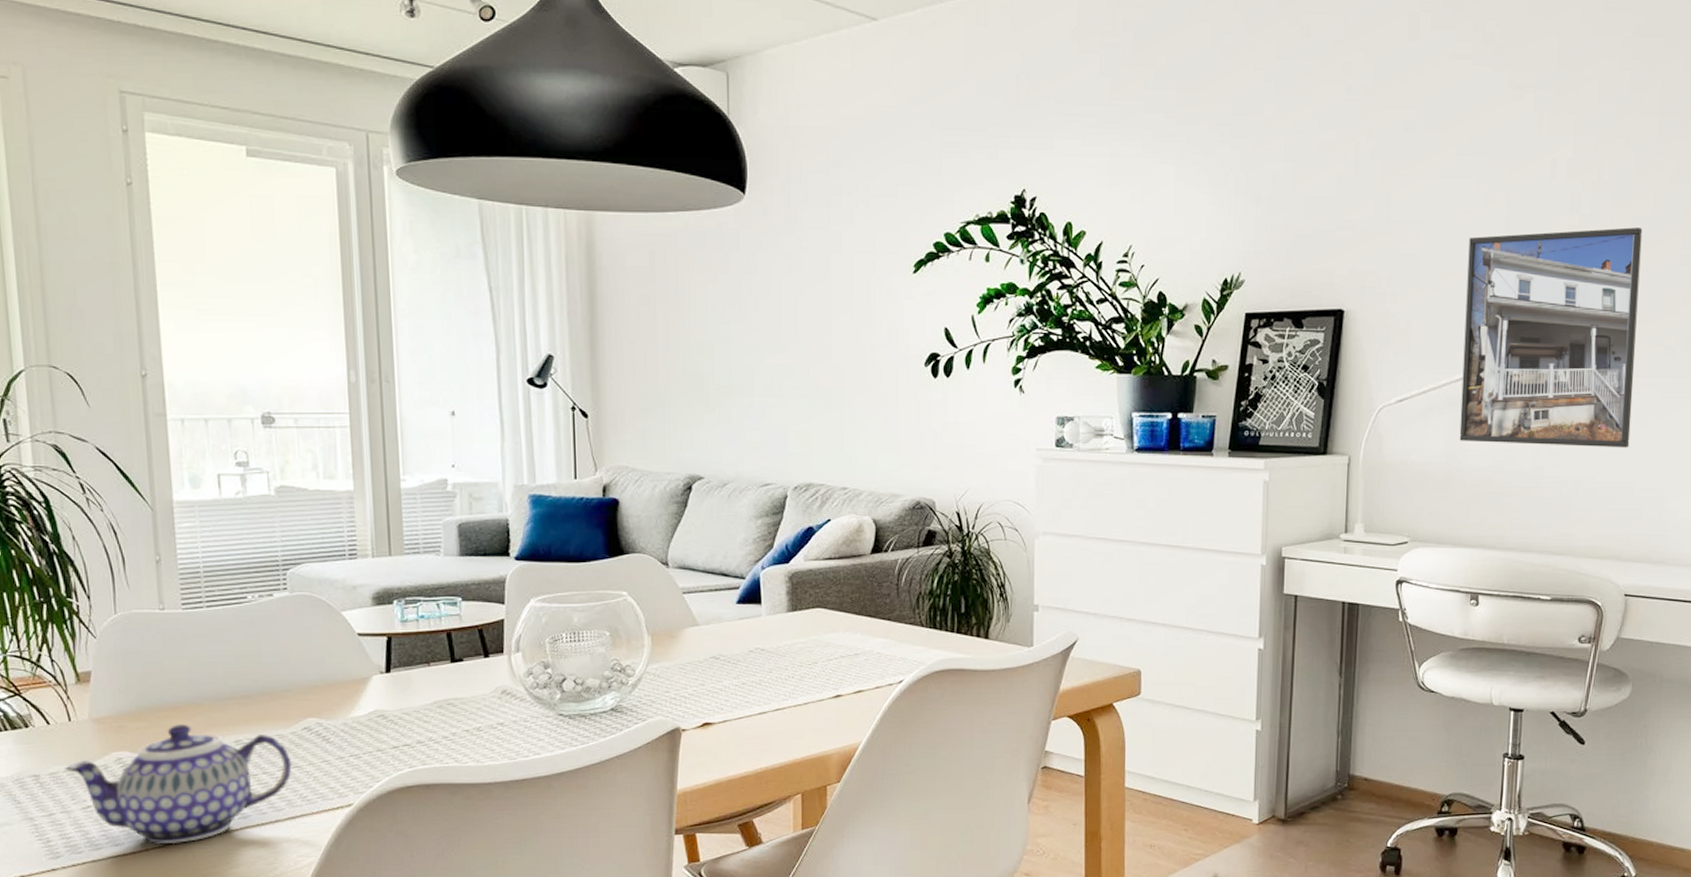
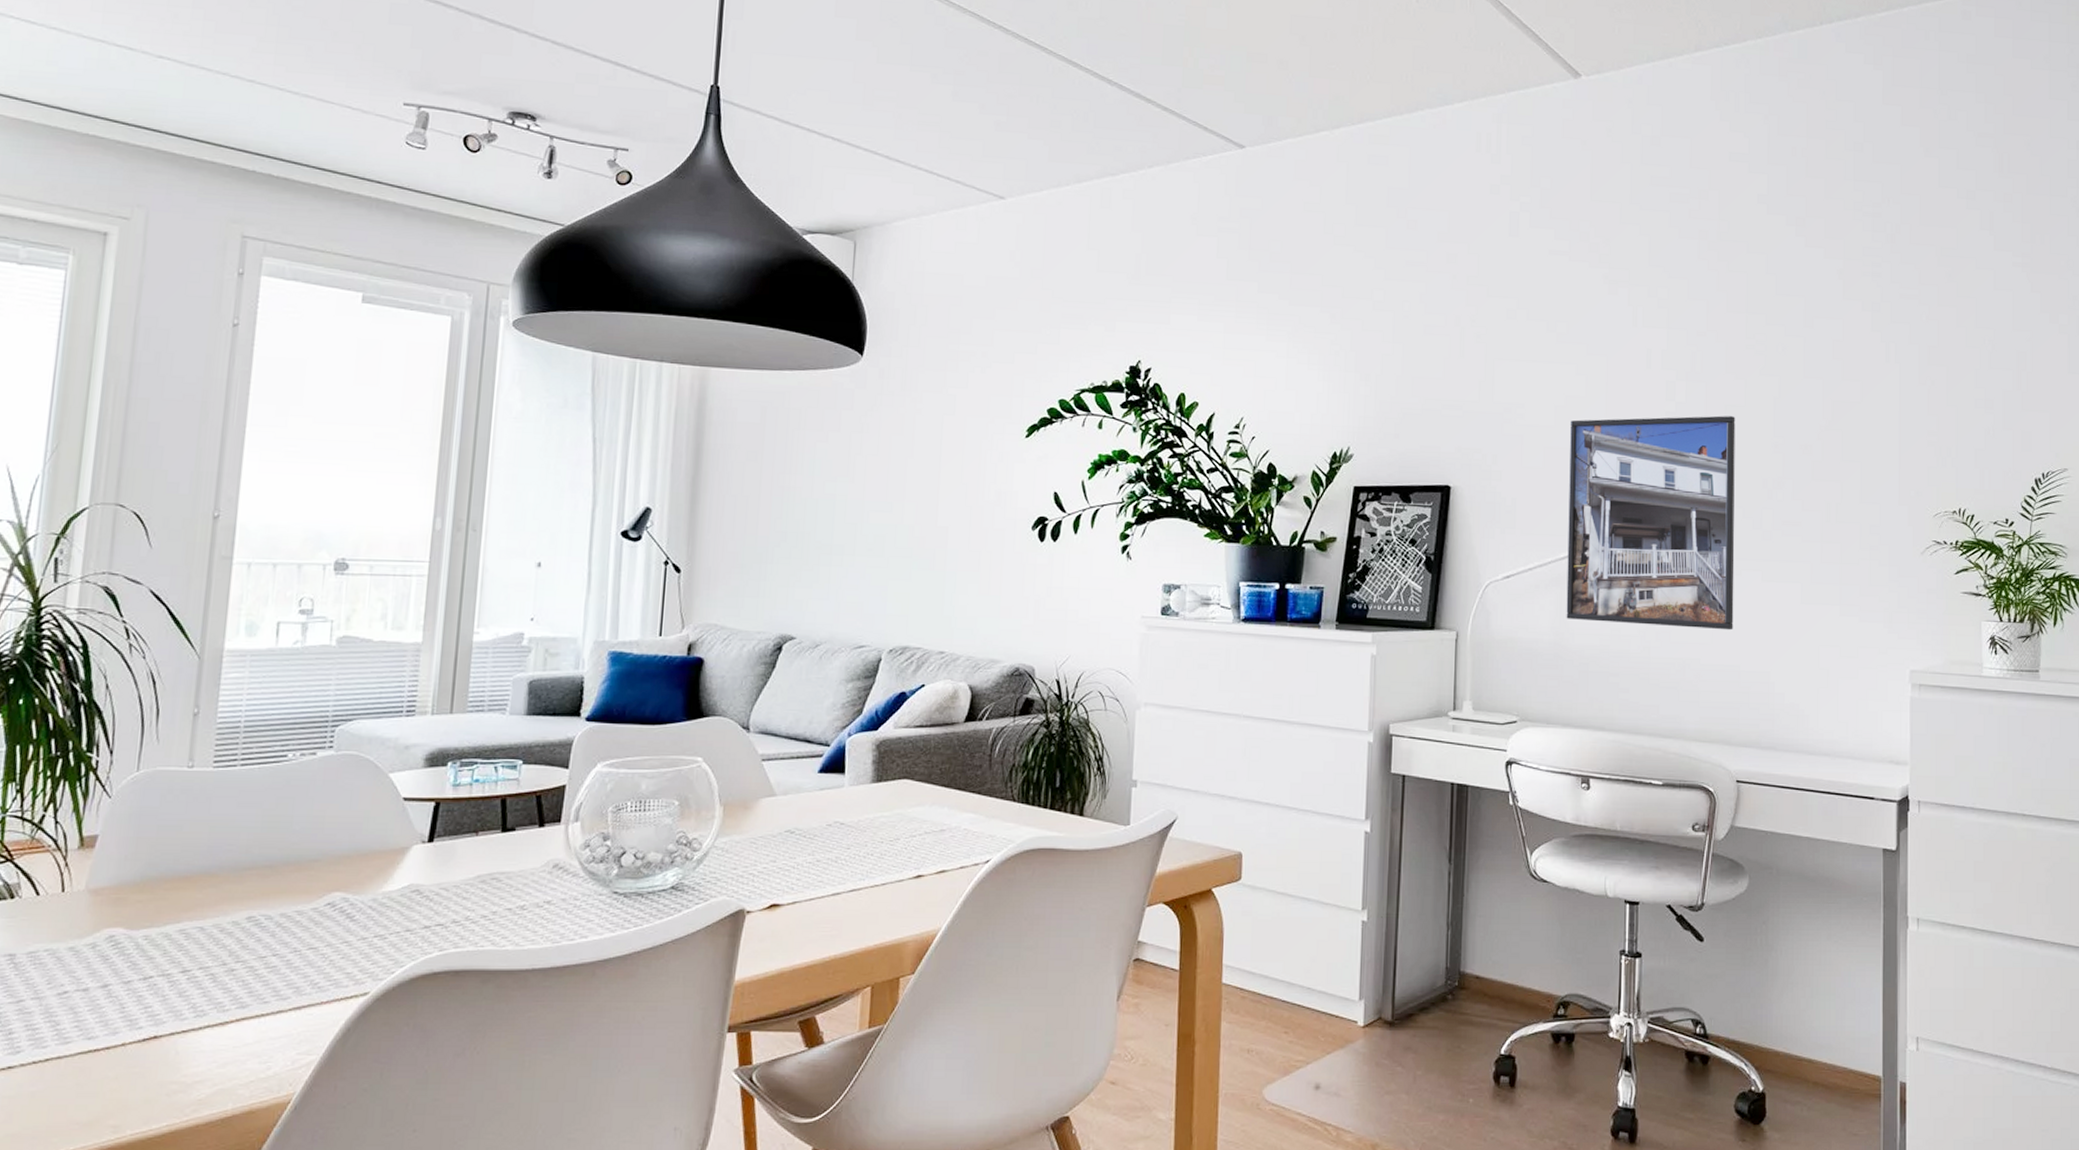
teapot: present [64,724,292,843] -> none [45,897,308,1037]

